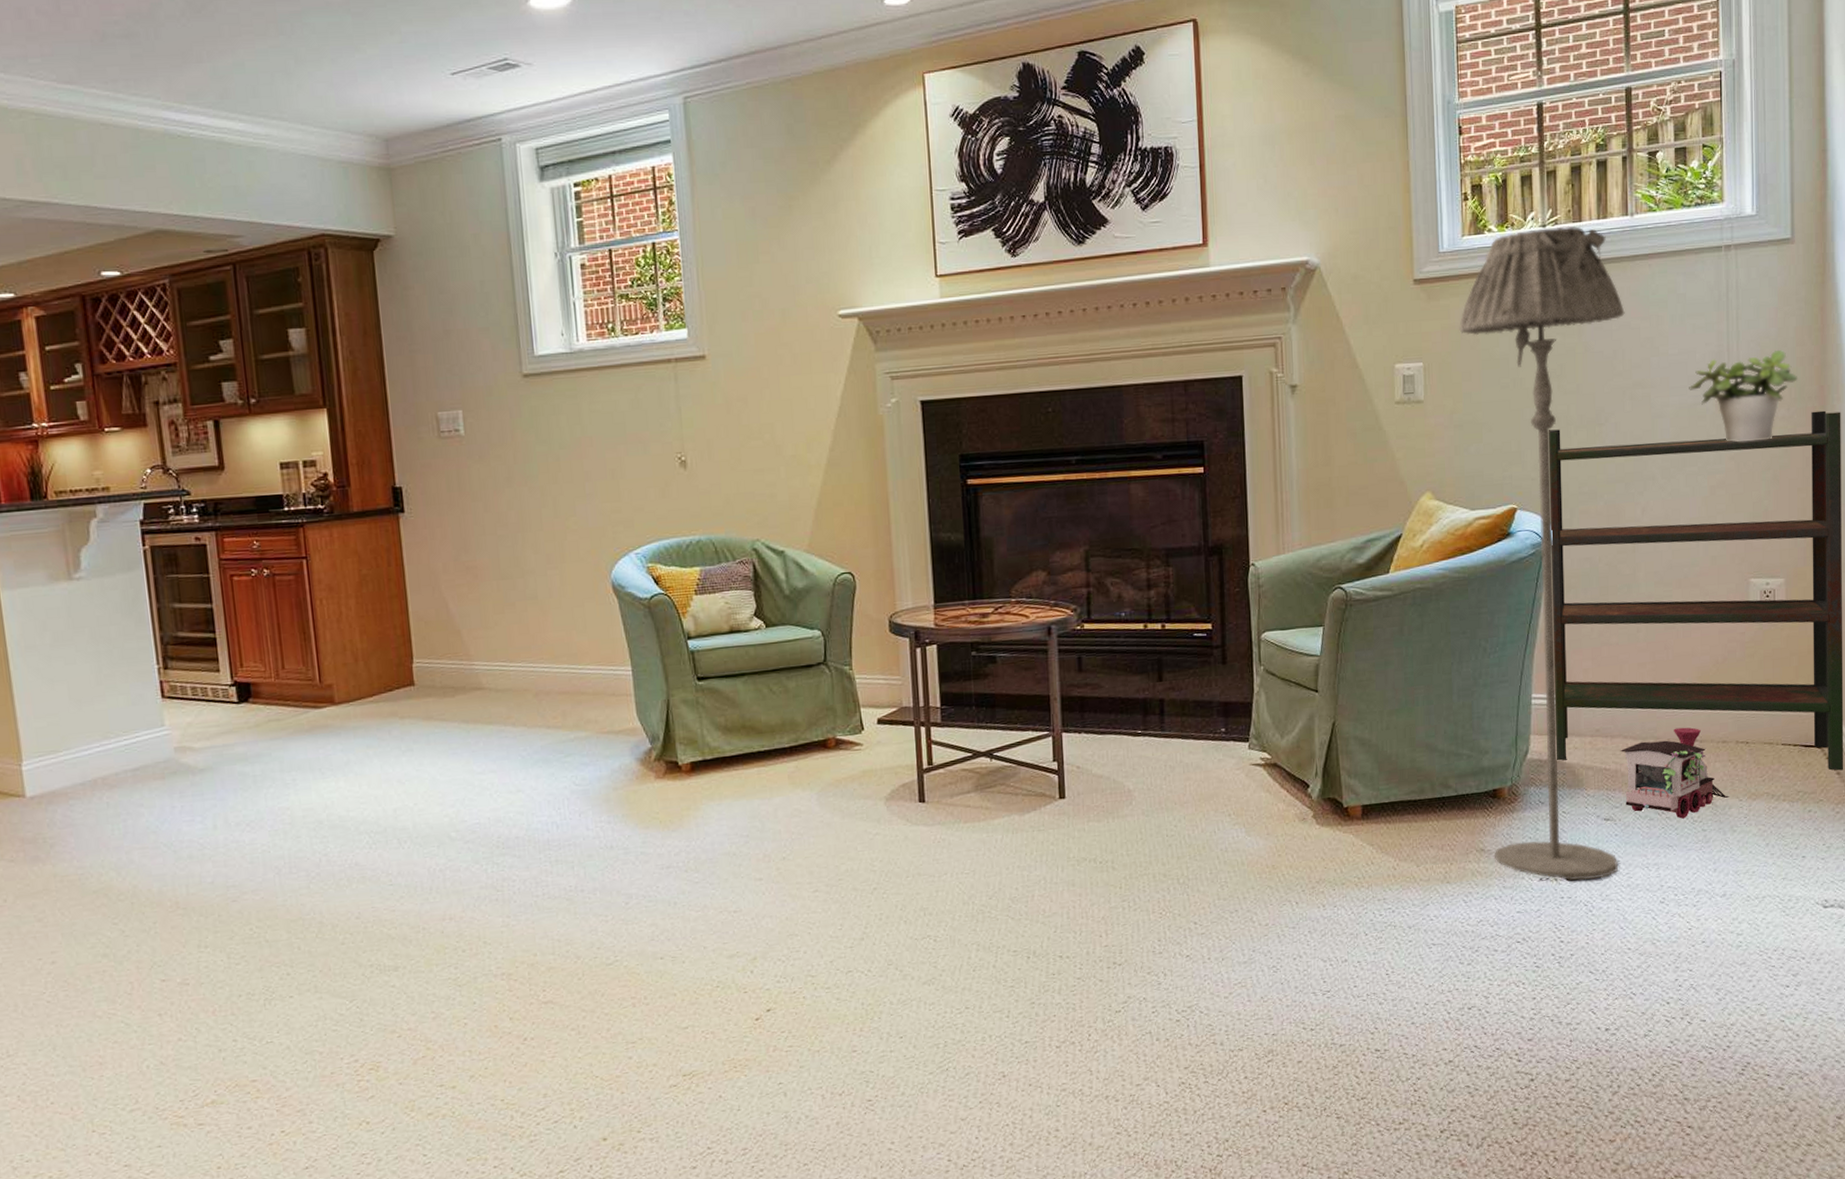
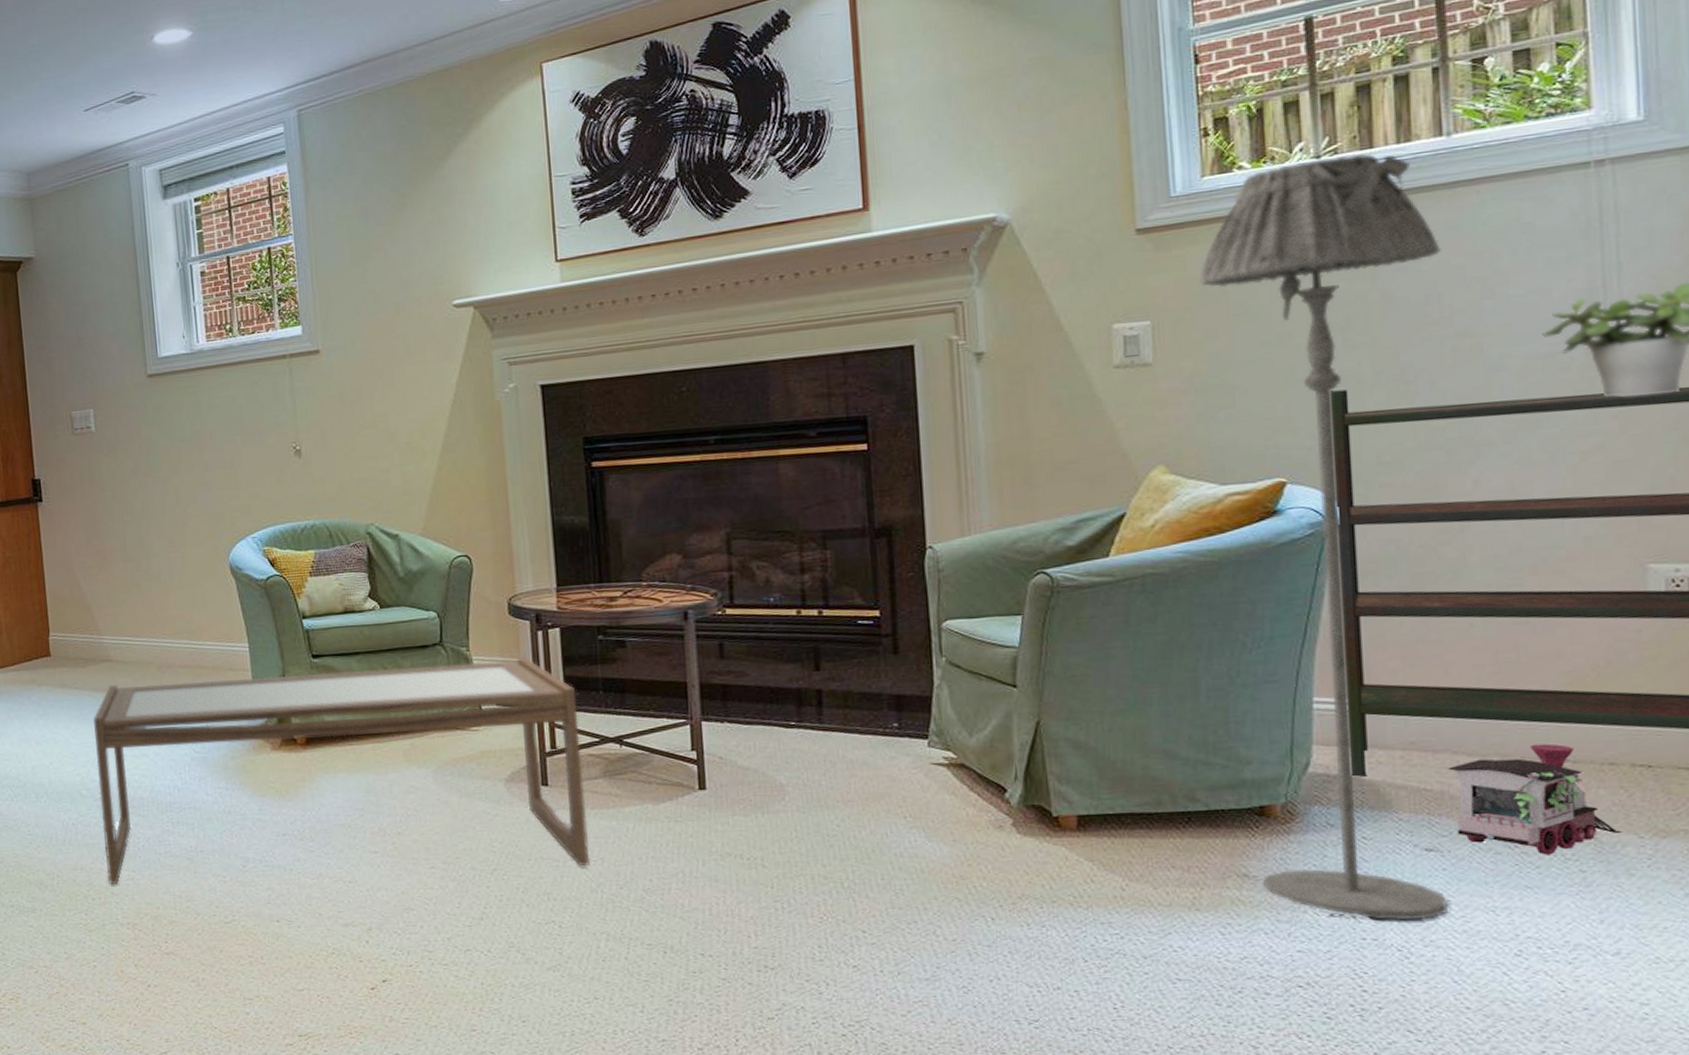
coffee table: none [463,674,962,933] -> present [93,657,590,884]

